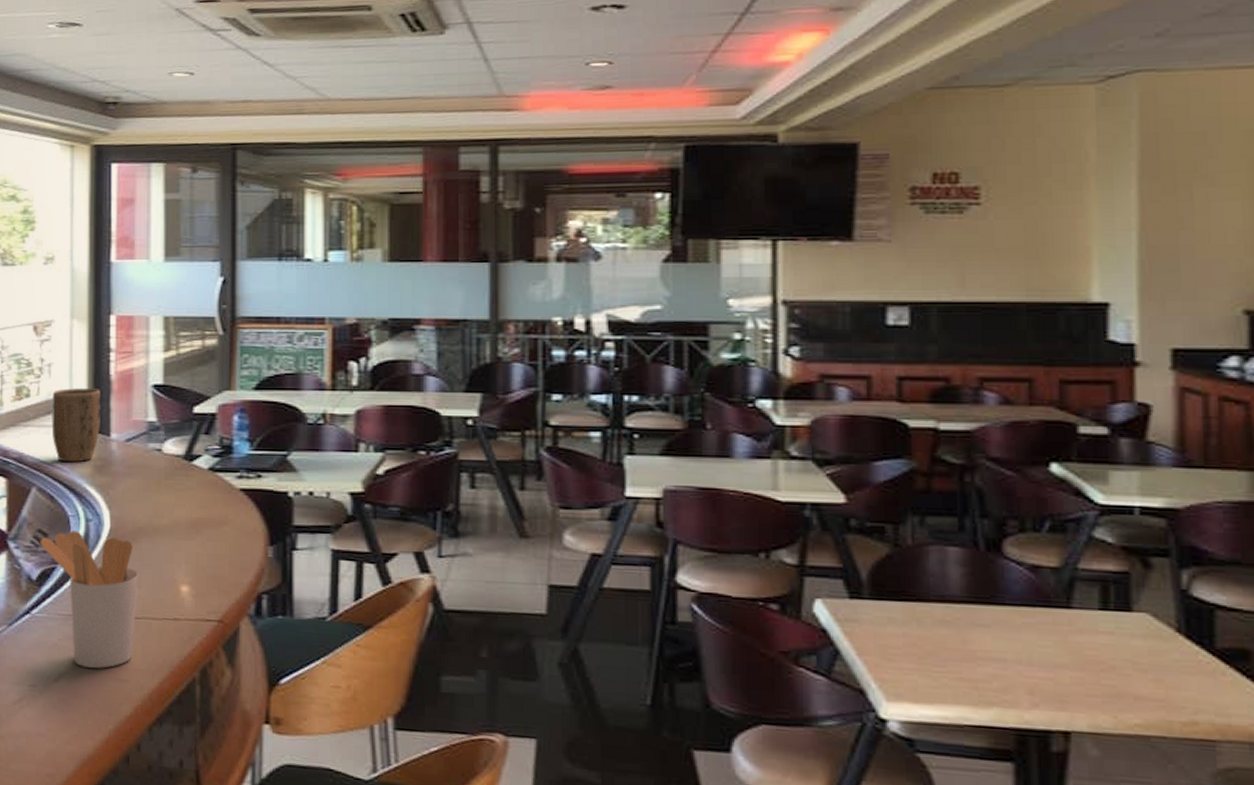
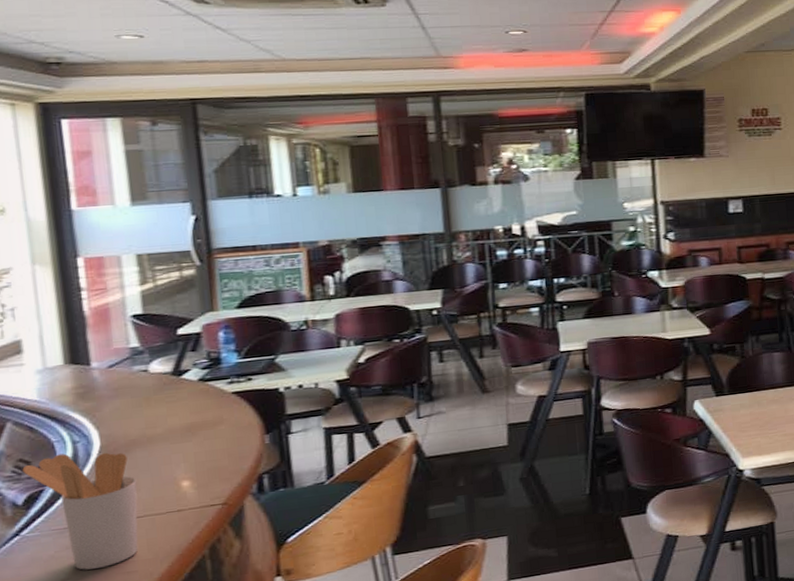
plant pot: present [51,388,102,463] -> none [19,325,79,395]

